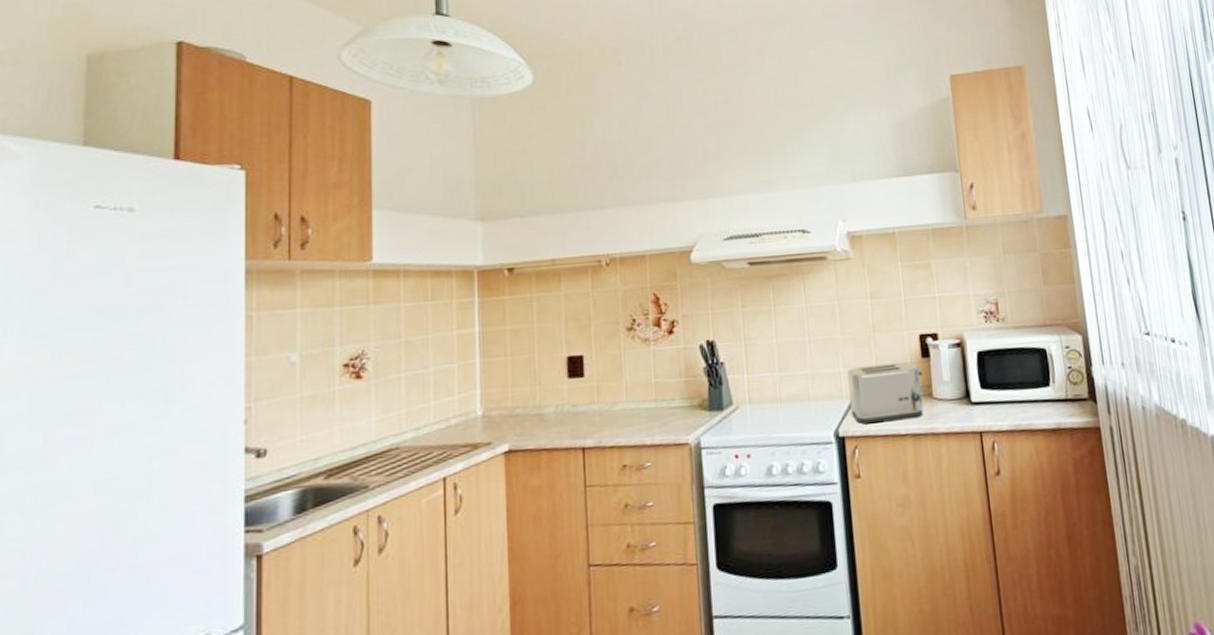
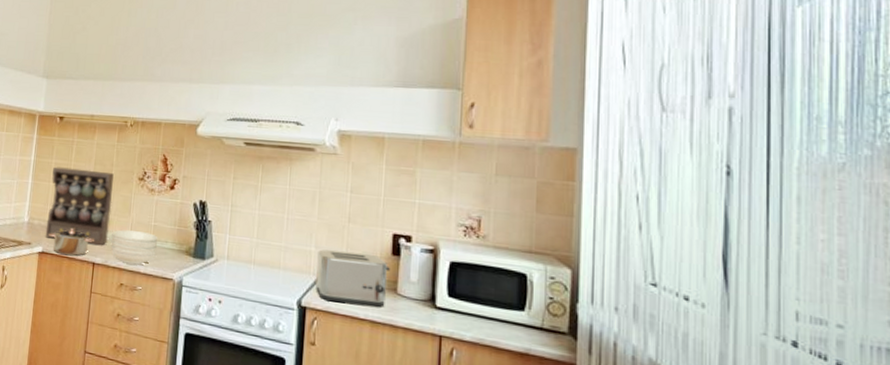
spice rack: none [509,329,598,431] -> present [45,167,114,246]
cooking pot: none [515,408,580,448] -> present [49,227,94,256]
bowl: none [602,393,664,439] -> present [110,230,158,265]

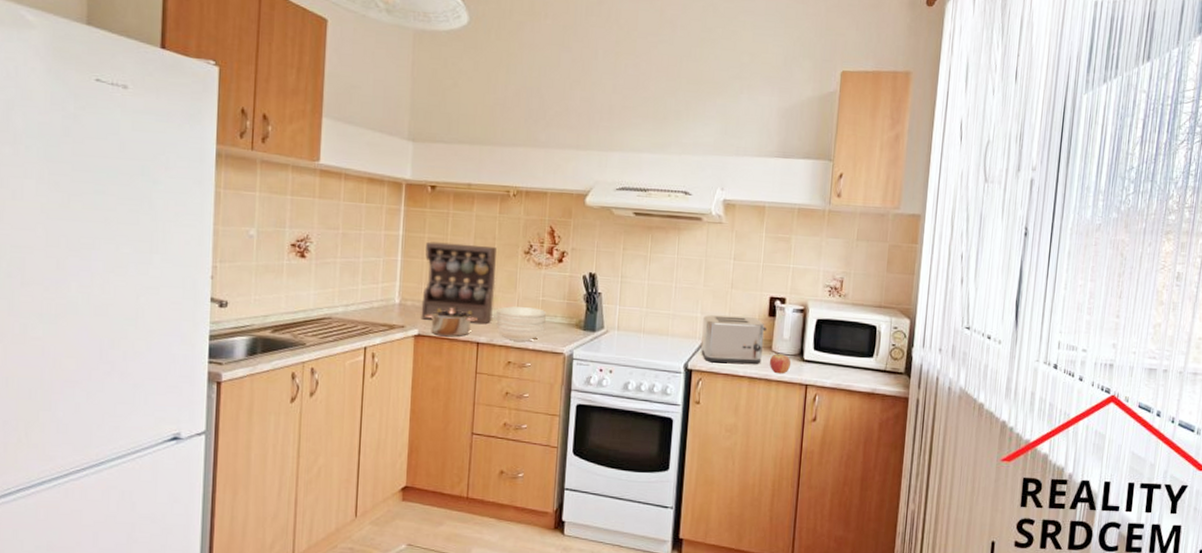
fruit: none [394,295,421,322] -> present [769,352,792,374]

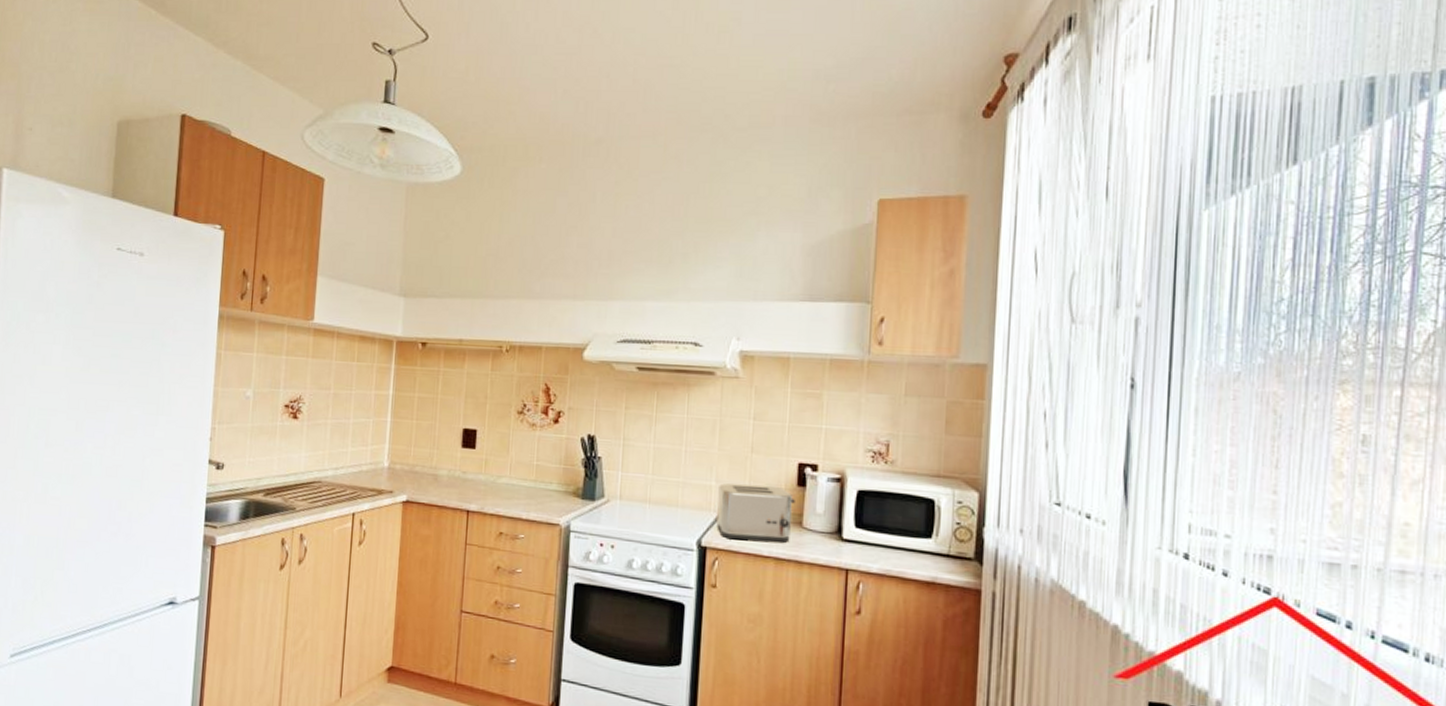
spice rack: present [421,242,496,325] -> none [409,401,488,491]
cooking pot: present [425,307,477,337] -> none [414,471,468,504]
bowl: present [496,306,547,342] -> none [487,471,542,511]
fruit: present [769,352,792,374] -> none [799,529,827,556]

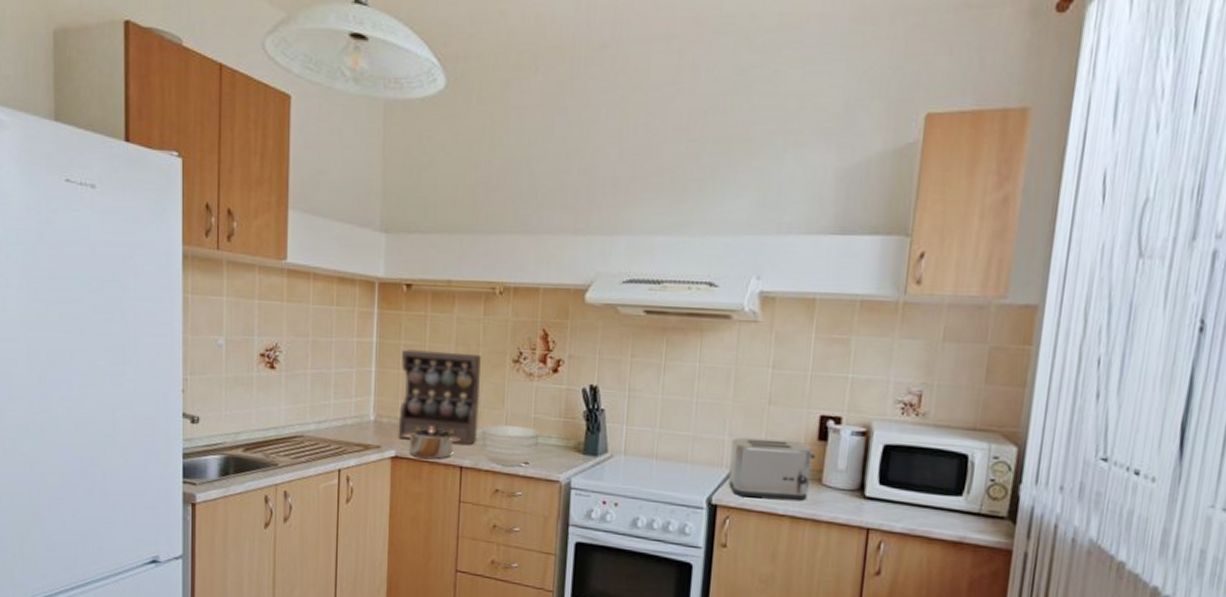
spice rack: none [409,401,488,491] -> present [398,349,481,446]
cooking pot: none [414,471,468,504] -> present [402,425,460,460]
bowl: none [487,471,542,511] -> present [481,425,540,467]

